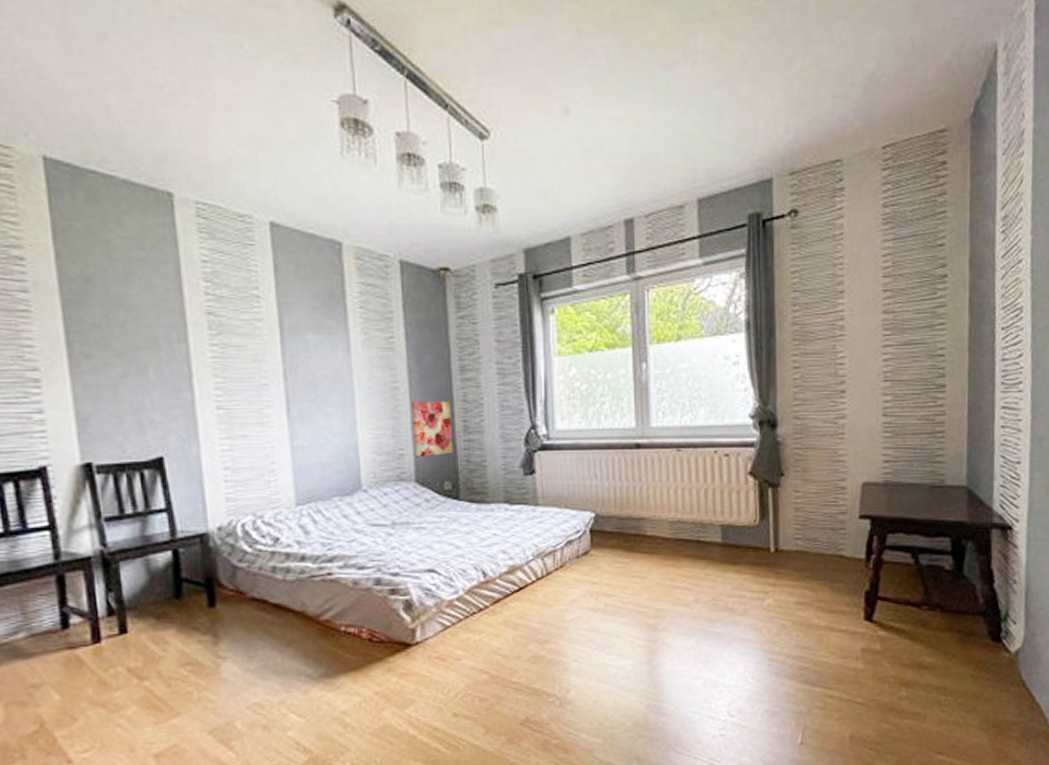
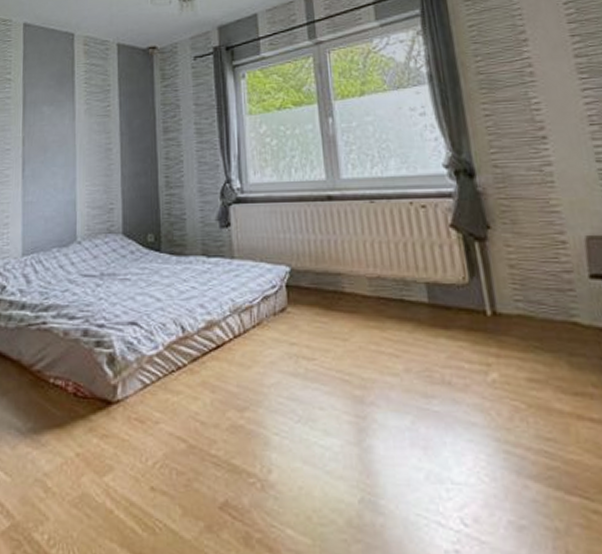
wall art: present [411,401,453,458] -> none [122,159,156,212]

